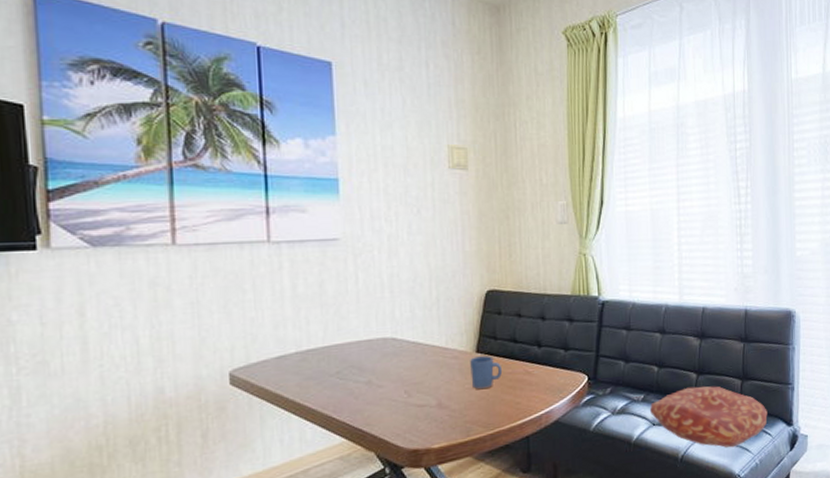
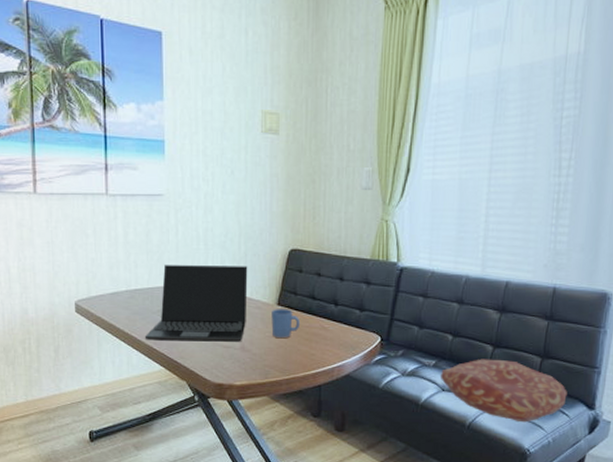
laptop: none [321,312,442,408] -> present [144,265,248,342]

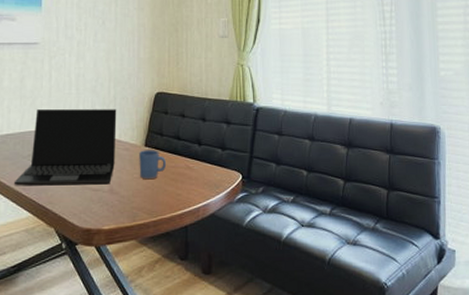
cushion: present [440,359,567,423] -> none [298,193,414,256]

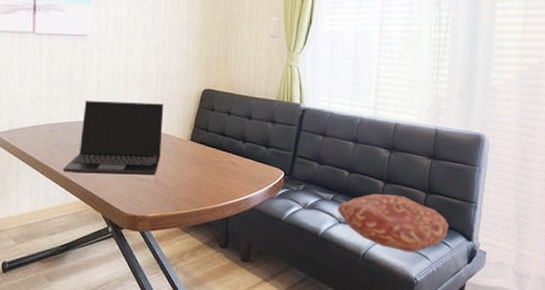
mug: present [139,150,167,180] -> none [184,144,211,173]
cushion: none [298,193,414,256] -> present [337,193,449,253]

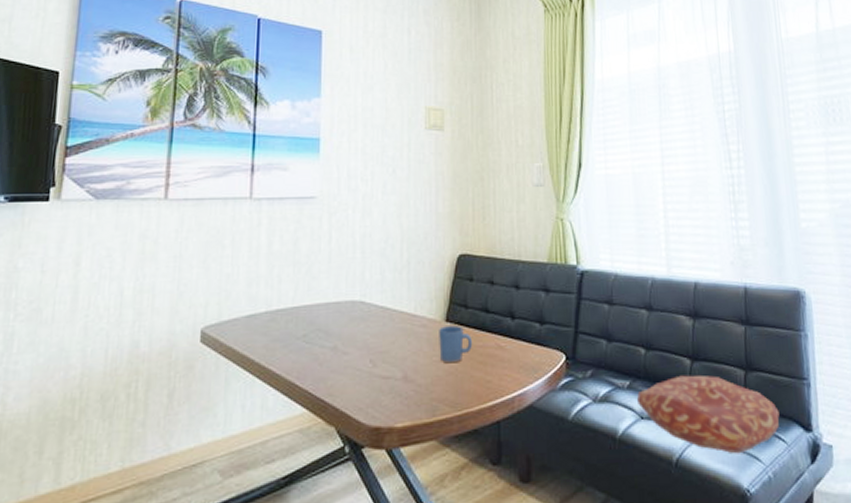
laptop: present [62,101,164,175] -> none [285,276,411,374]
mug: none [184,144,211,173] -> present [439,326,473,364]

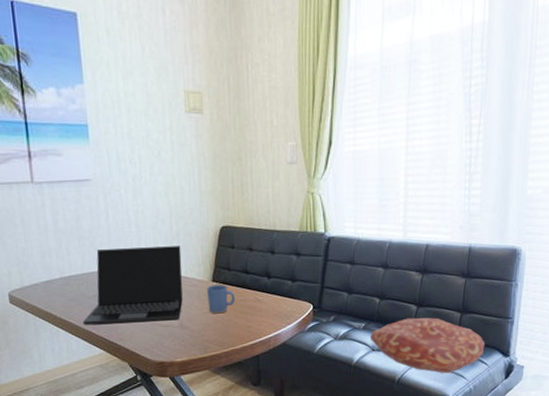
laptop: none [285,276,411,374] -> present [82,246,183,325]

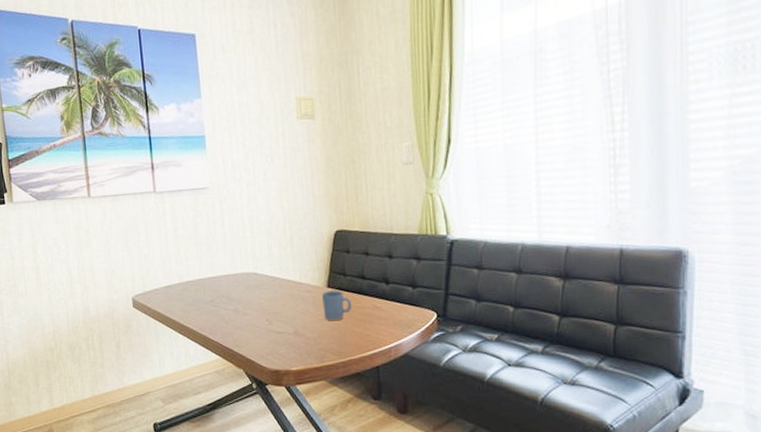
laptop: present [82,246,183,325] -> none [199,251,298,330]
cushion: present [369,317,485,374] -> none [504,329,649,396]

